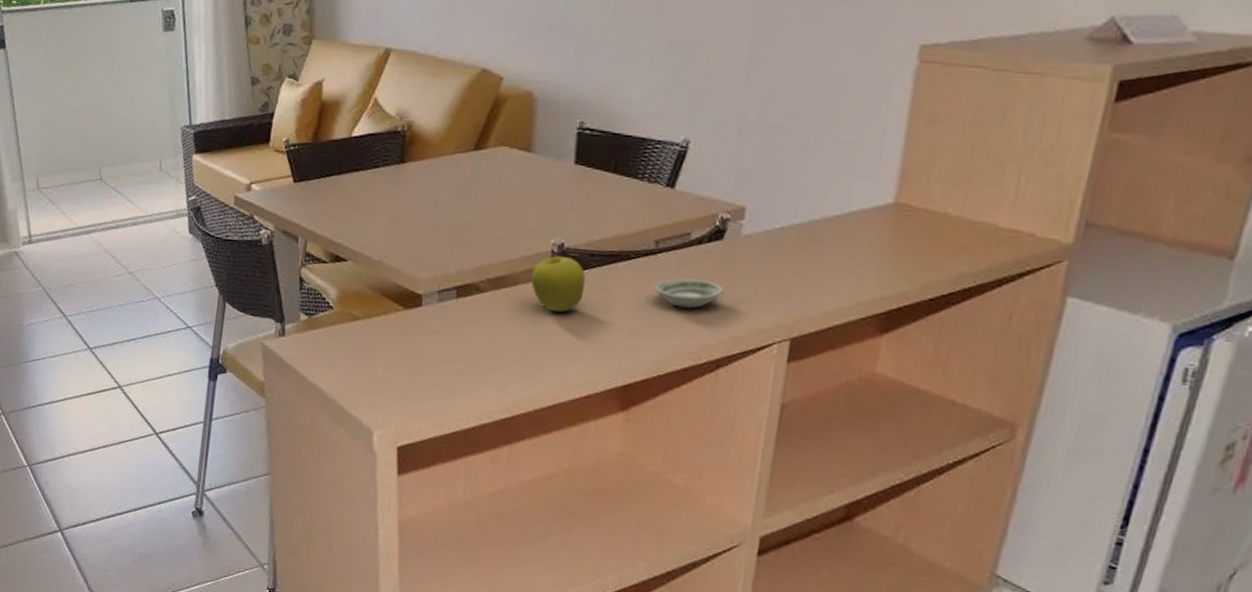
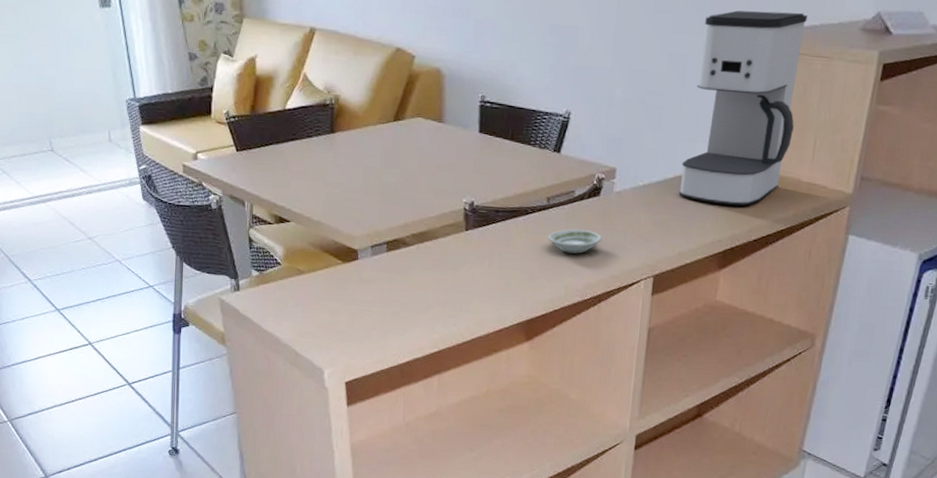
fruit: present [531,255,586,313] -> none [448,212,493,261]
coffee maker: none [827,19,1010,256] -> present [678,10,807,206]

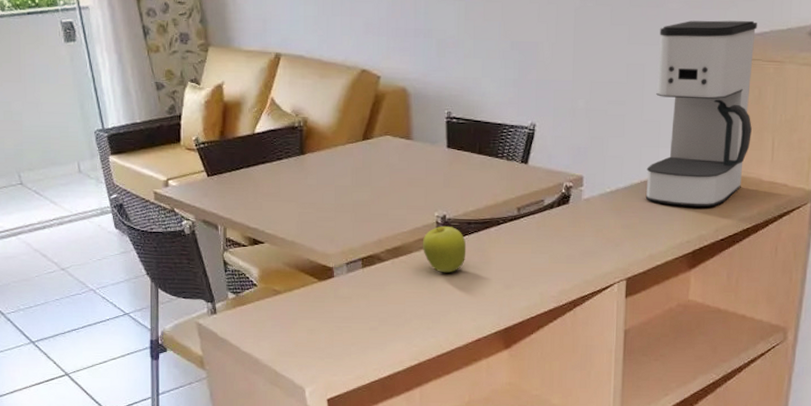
fruit: none [448,212,493,261] -> present [422,226,467,273]
saucer: present [548,229,602,254] -> none [521,236,574,261]

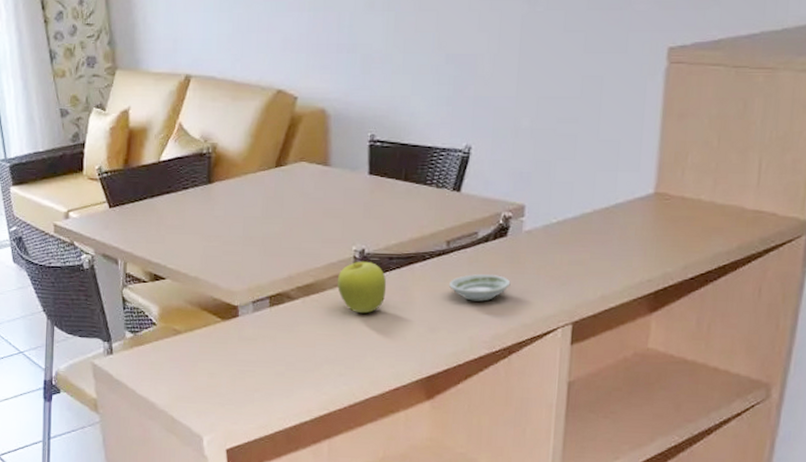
saucer: none [521,236,574,261] -> present [449,274,511,301]
coffee maker: present [645,20,757,207] -> none [599,21,744,241]

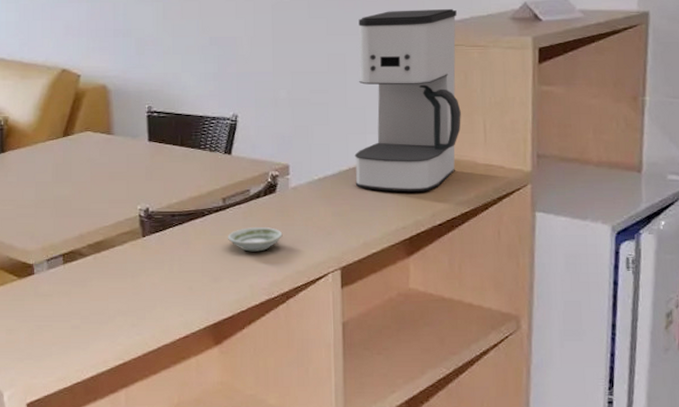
fruit: present [336,261,387,314] -> none [125,219,171,267]
coffee maker: none [599,21,744,241] -> present [354,8,461,192]

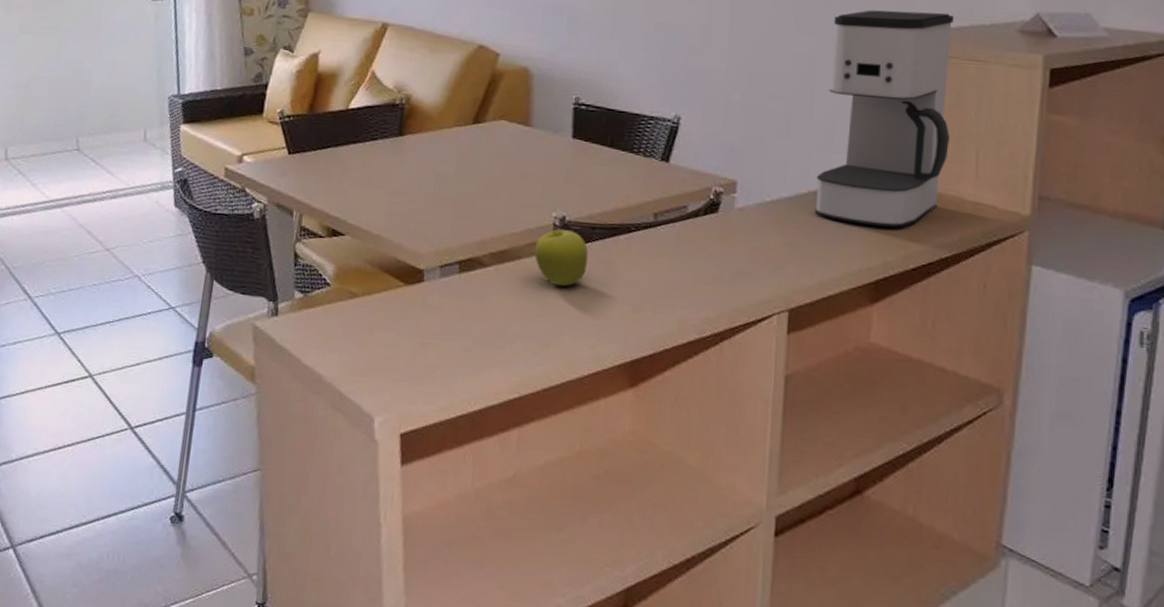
fruit: none [125,219,171,267] -> present [534,229,589,287]
saucer: present [228,226,283,252] -> none [656,251,722,281]

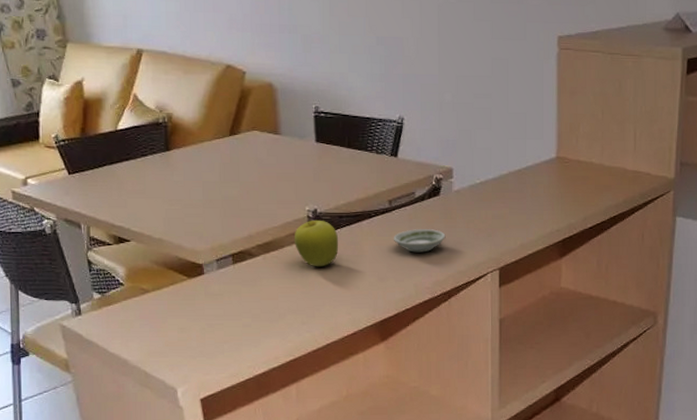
saucer: none [656,251,722,281] -> present [394,228,446,253]
coffee maker: present [814,10,954,228] -> none [514,16,614,197]

